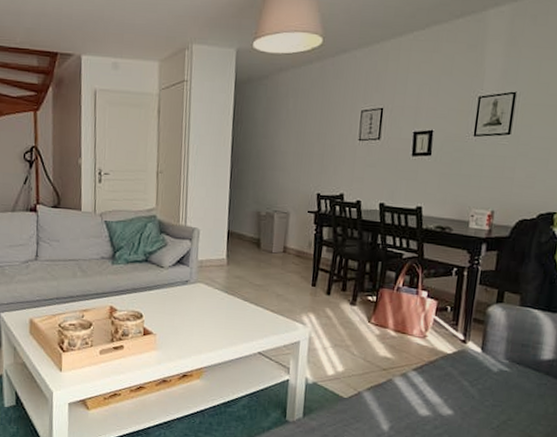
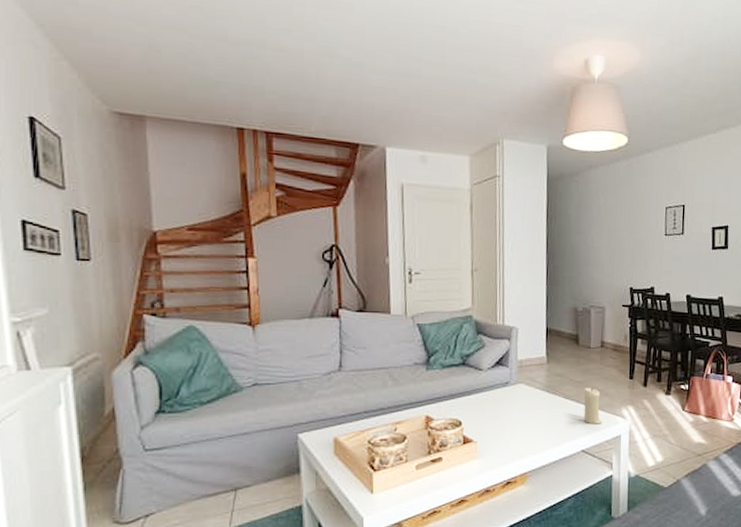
candle: none [262,292,281,329] -> present [583,388,602,425]

